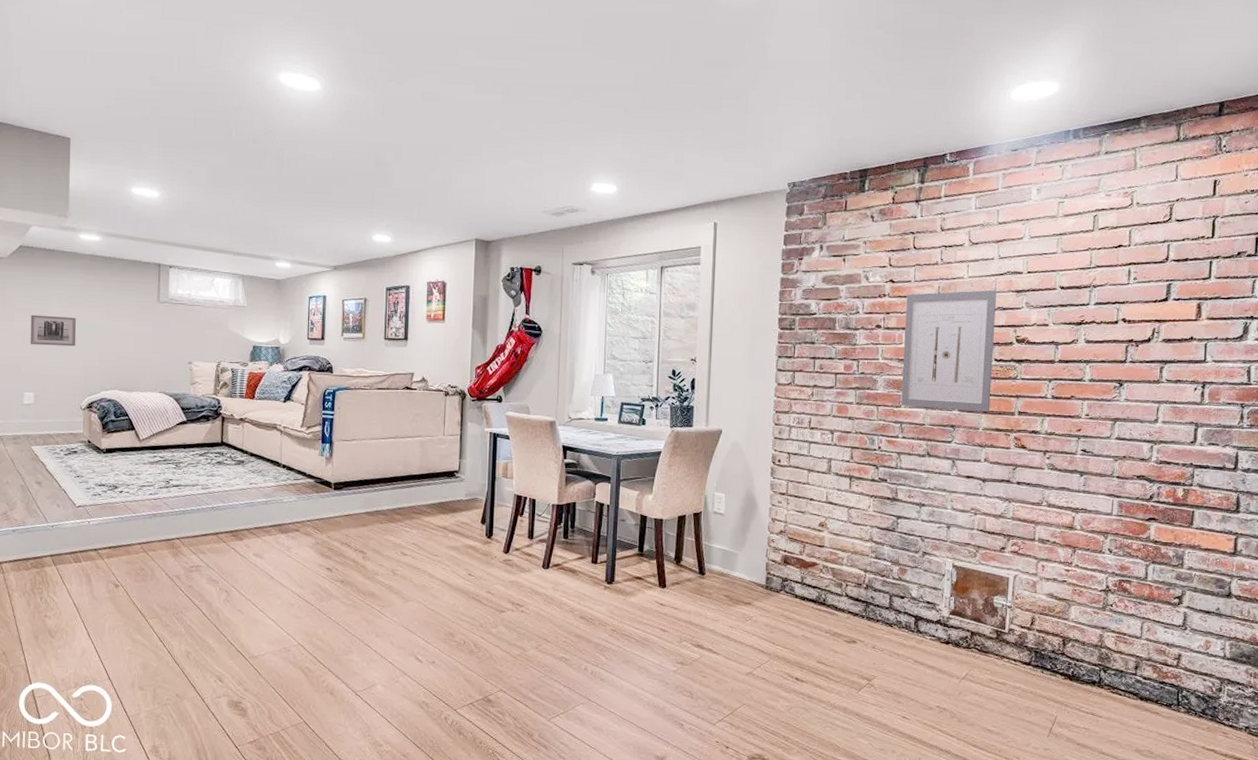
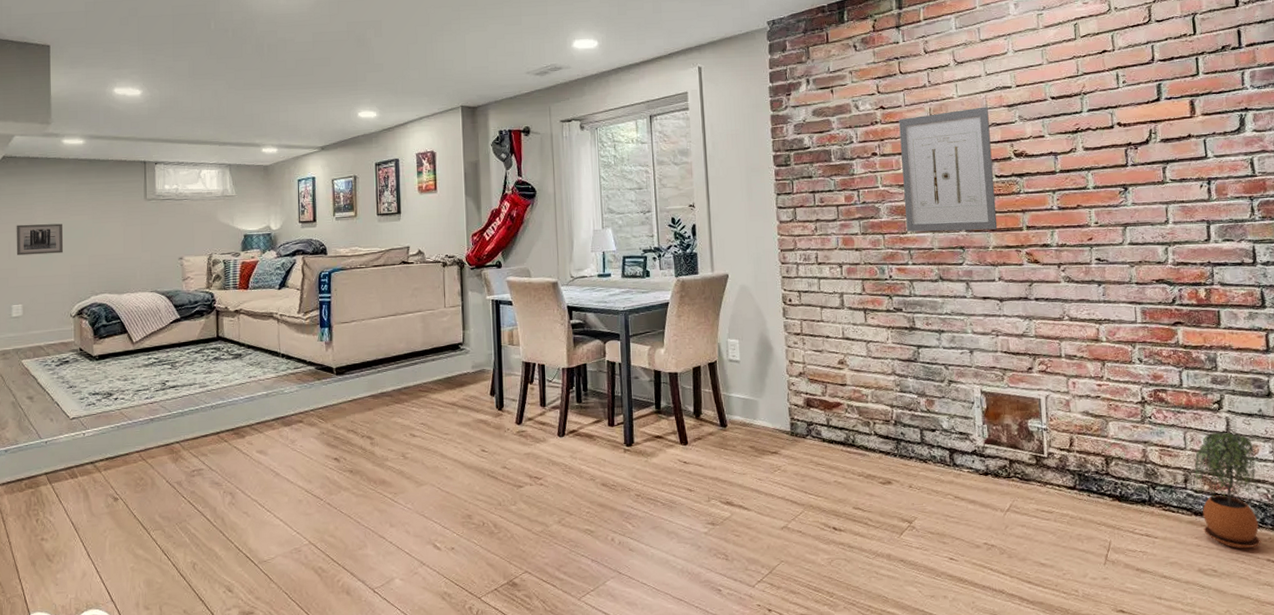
potted plant: none [1142,625,1207,735] -> present [1192,431,1261,549]

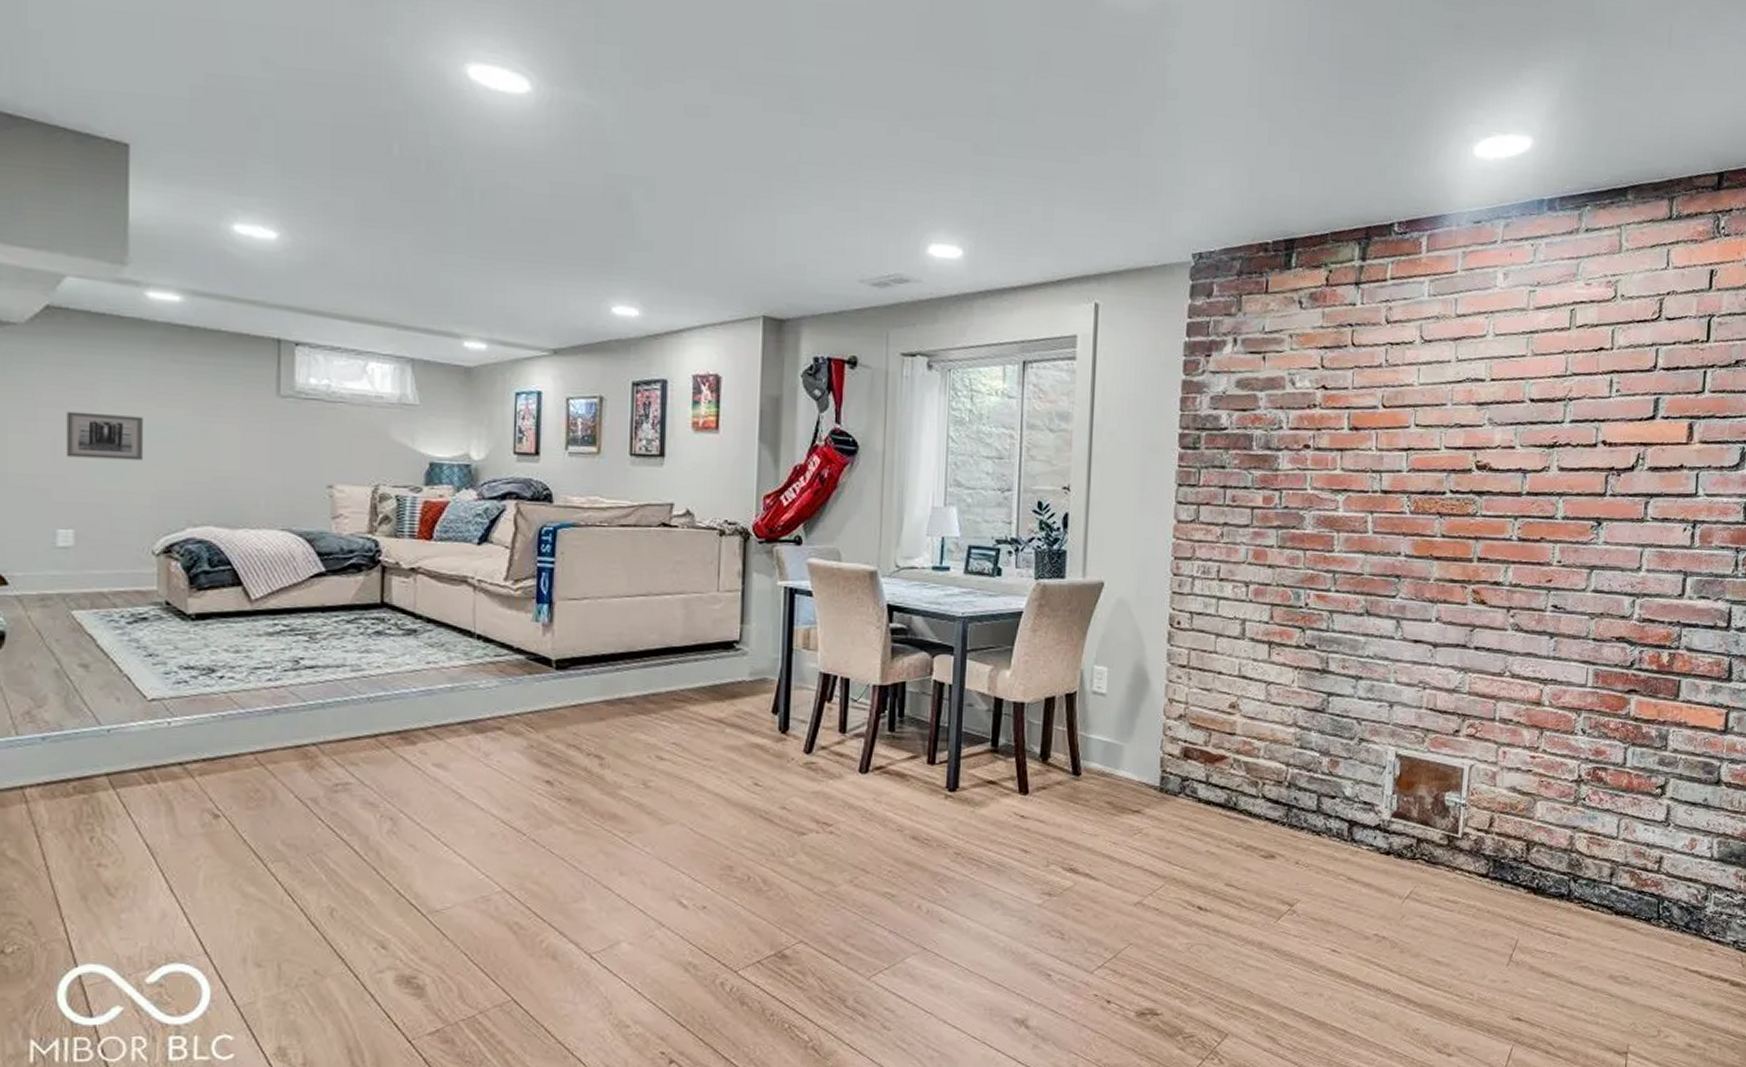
wall art: present [899,106,998,232] -> none [1334,401,1453,558]
potted plant: present [1192,431,1261,549] -> none [1618,821,1692,955]

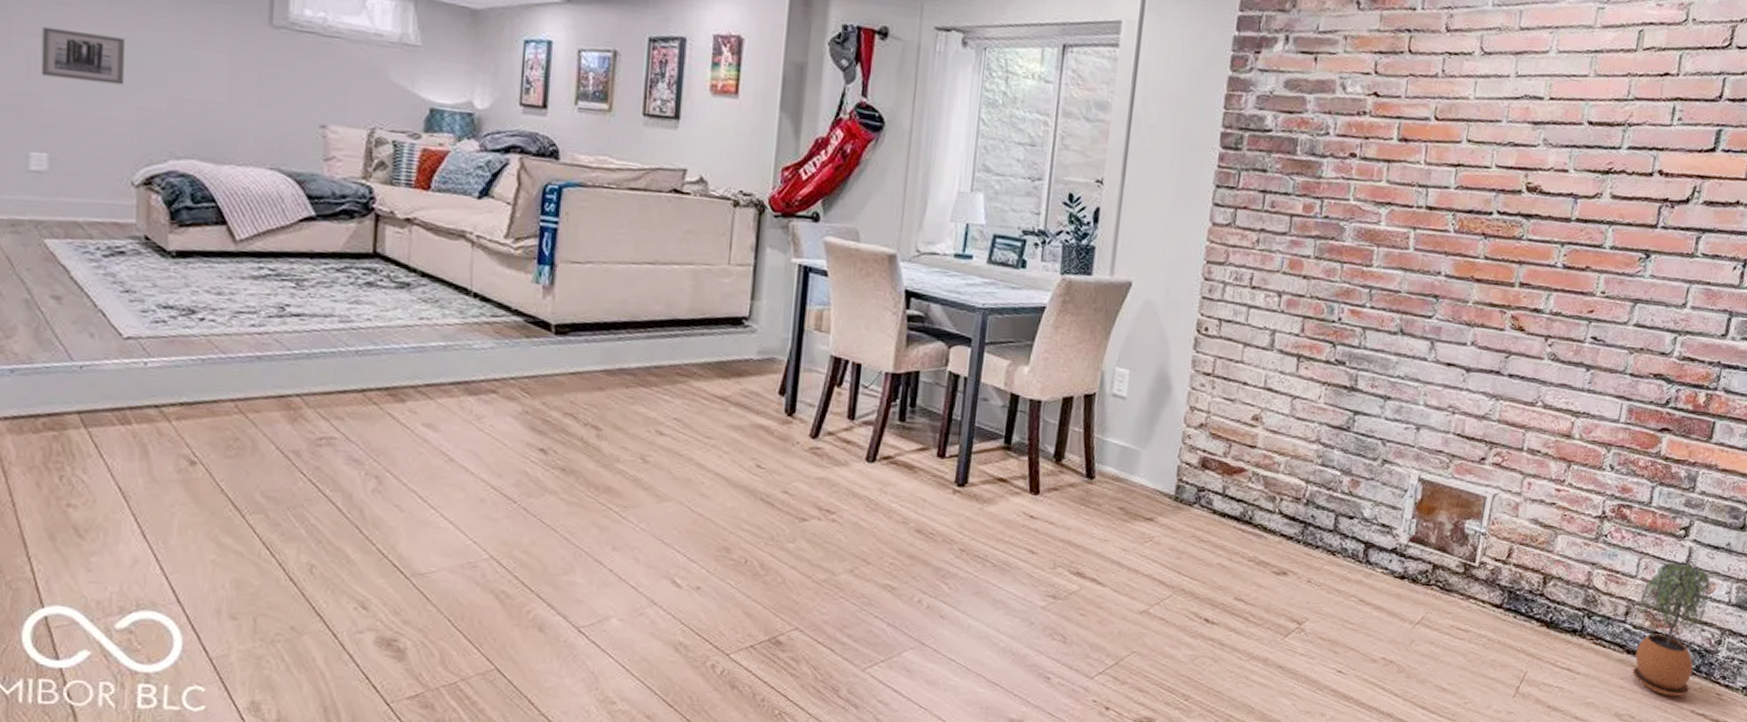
potted plant: none [1618,821,1692,955] -> present [1631,562,1711,697]

